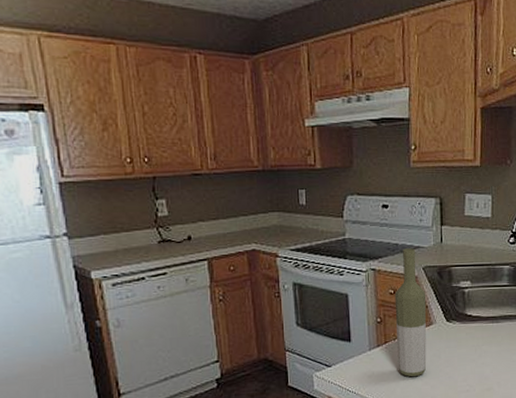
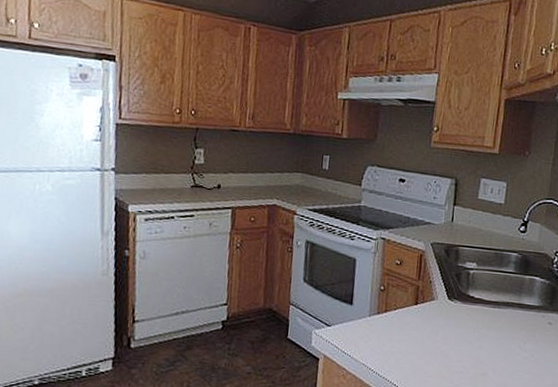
bottle: present [395,248,427,377] -> none [395,222,431,350]

